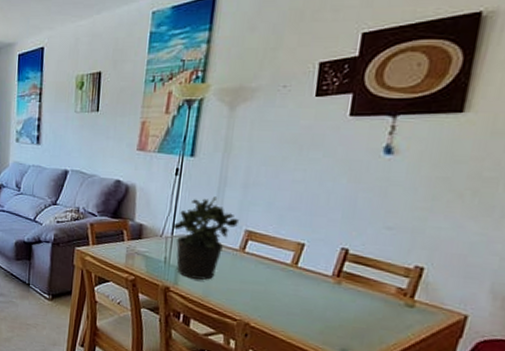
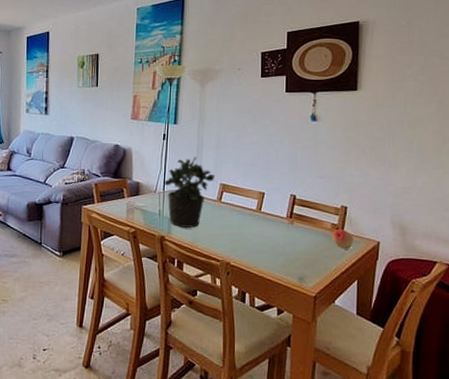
fruit: none [395,294,428,321] -> present [332,228,353,249]

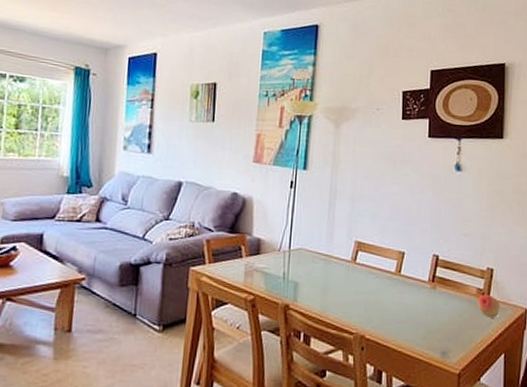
potted plant: present [164,156,216,228] -> none [290,209,350,294]

